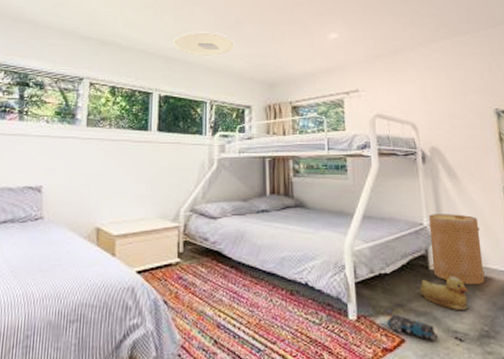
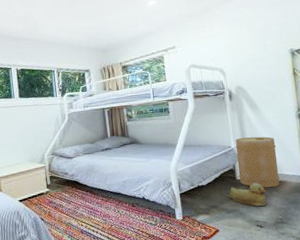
ceiling light: present [173,31,235,56] -> none [21,12,72,34]
spaceship: present [387,314,438,340] -> none [205,212,244,228]

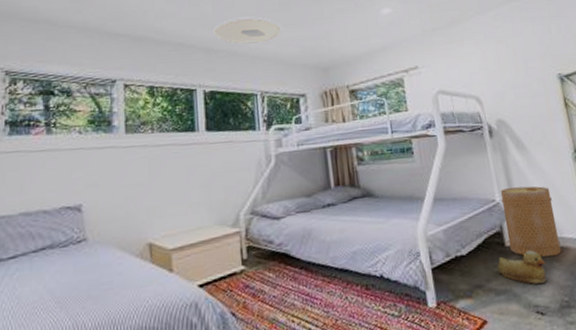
ceiling light: none [21,12,72,34] -> present [213,16,283,44]

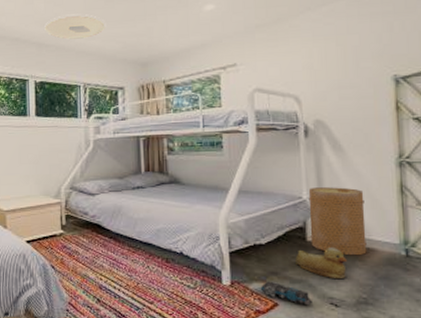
spaceship: none [468,295,520,318] -> present [261,281,312,304]

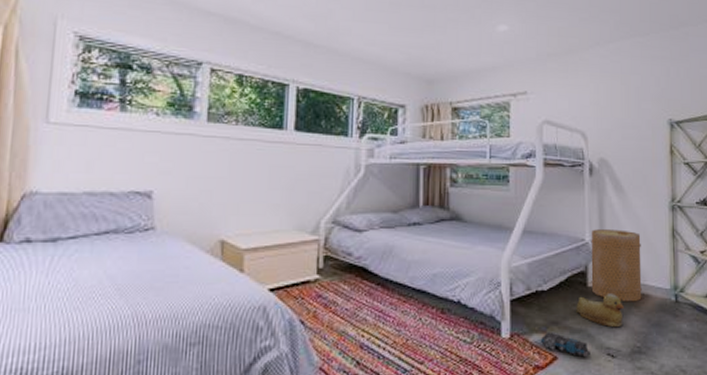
ceiling light: present [44,13,106,40] -> none [314,12,390,44]

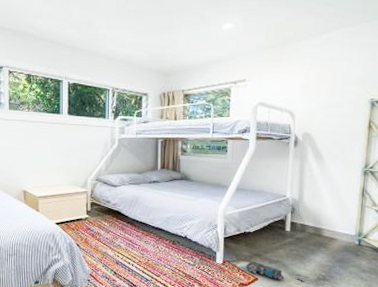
rubber duck: present [576,294,625,328] -> none [275,237,315,261]
basket: present [591,229,642,302] -> none [289,188,334,243]

